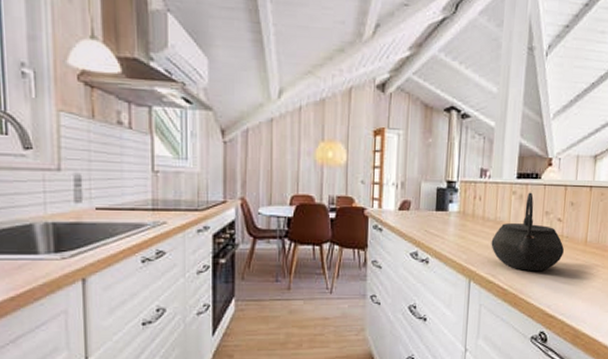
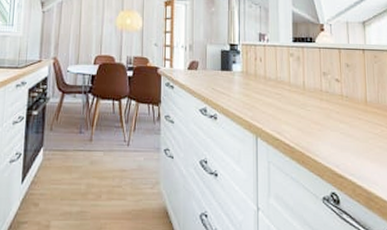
kettle: present [491,192,564,271] -> none [274,54,345,129]

